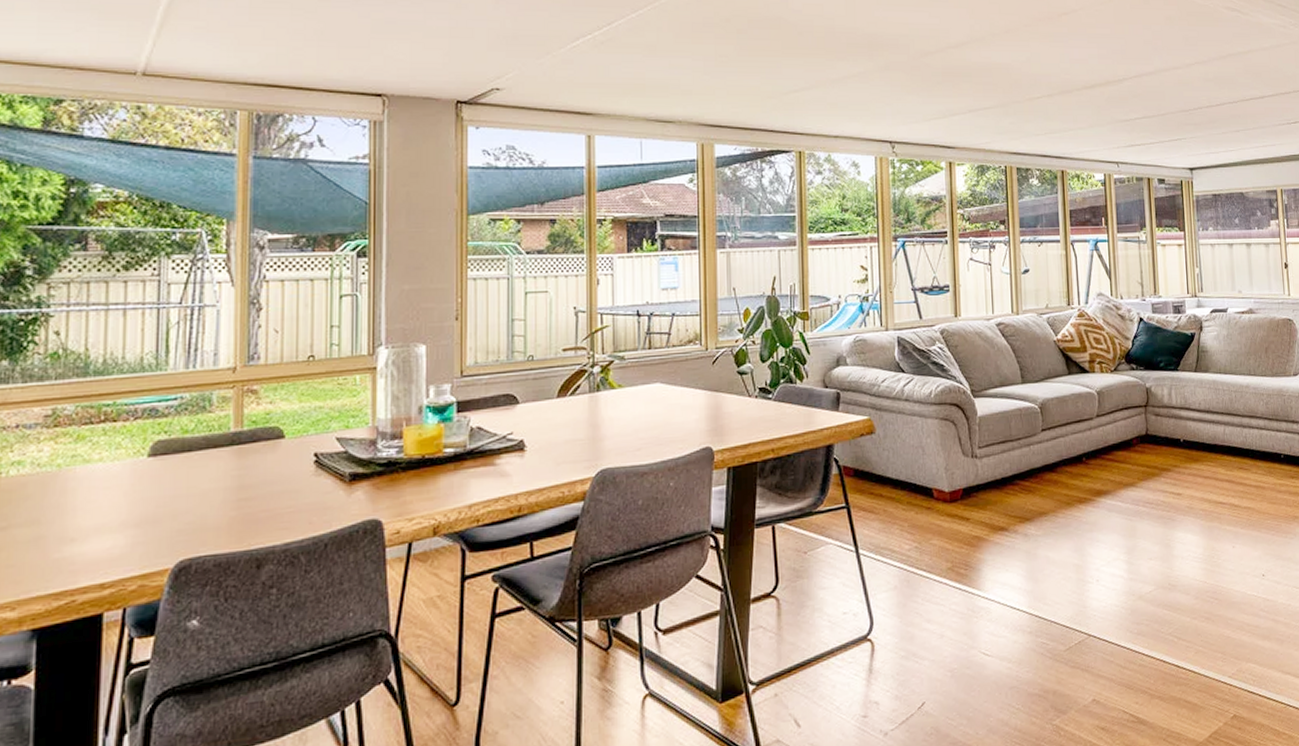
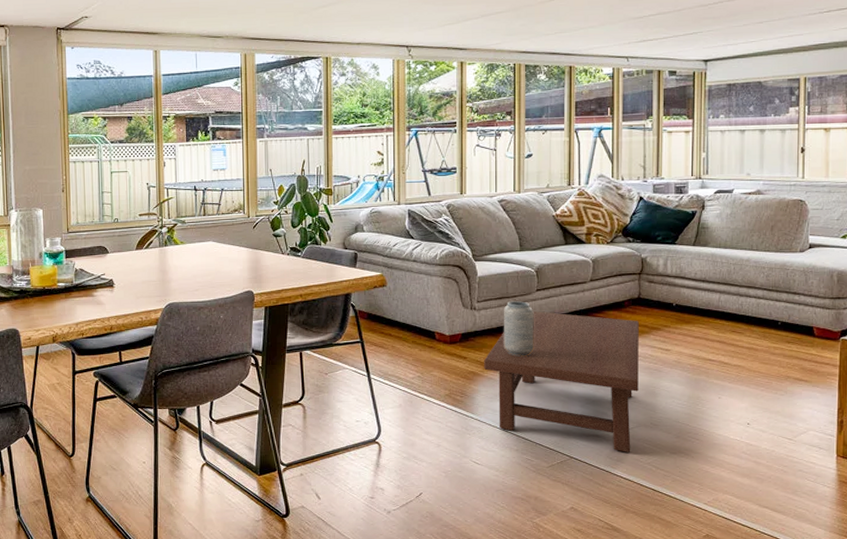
coffee table: none [989,455,1154,623] -> present [484,311,639,452]
vase: none [1007,444,1043,513] -> present [503,301,534,357]

